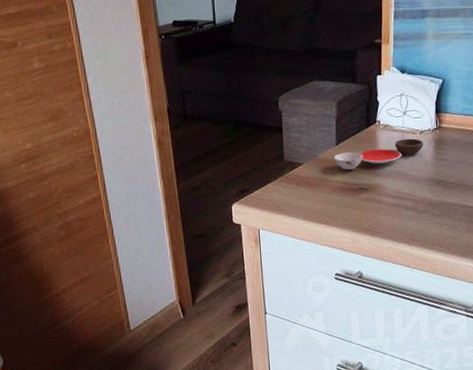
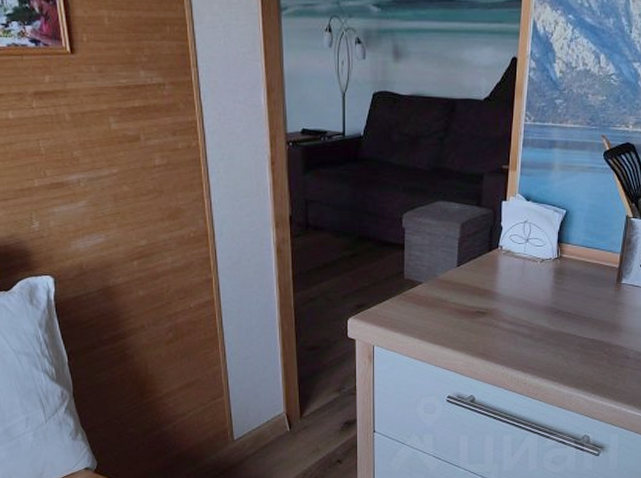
bowl: present [334,138,424,170] -> none [455,266,544,292]

